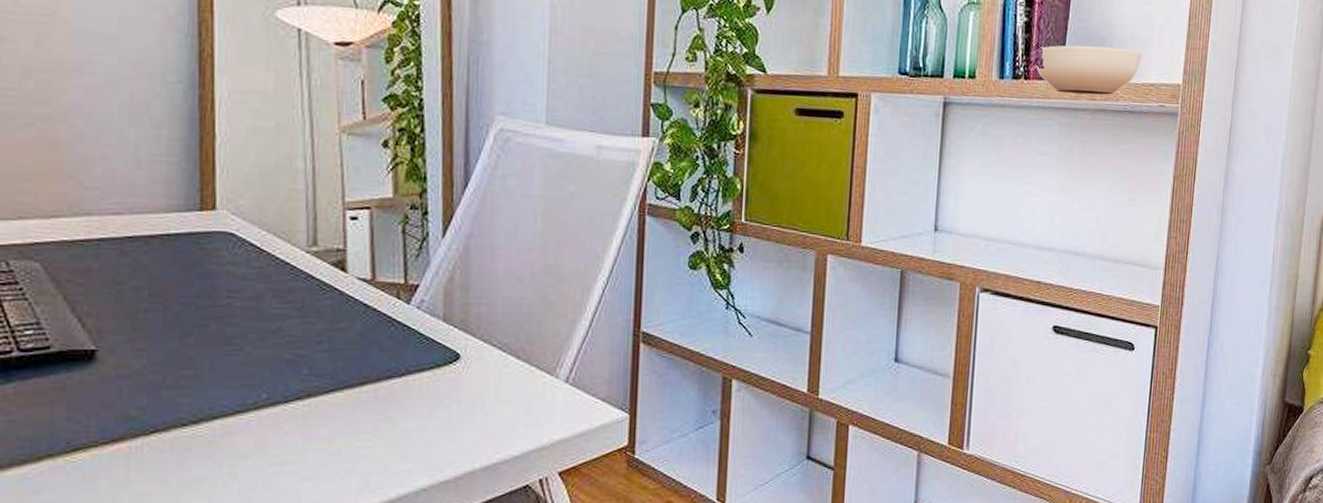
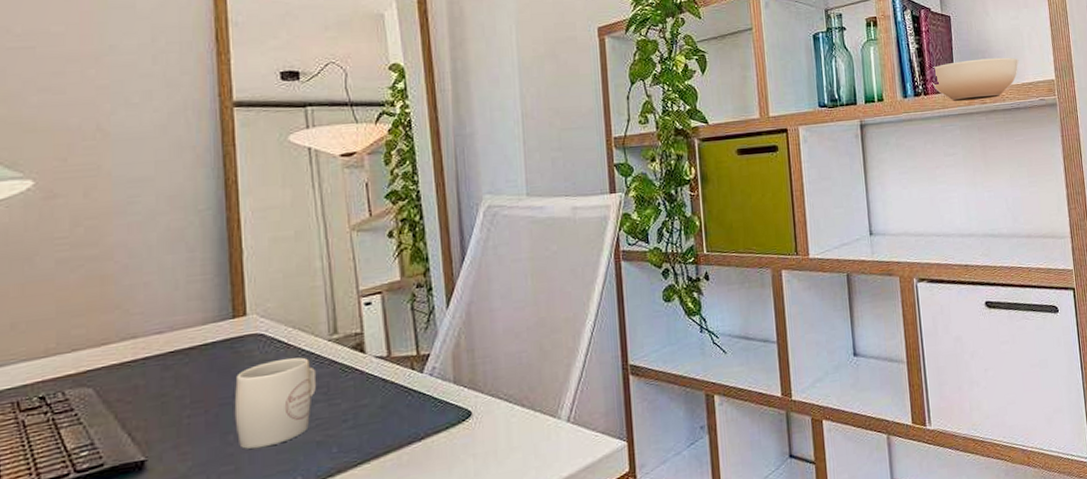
mug: none [196,265,291,357] -> present [234,357,317,450]

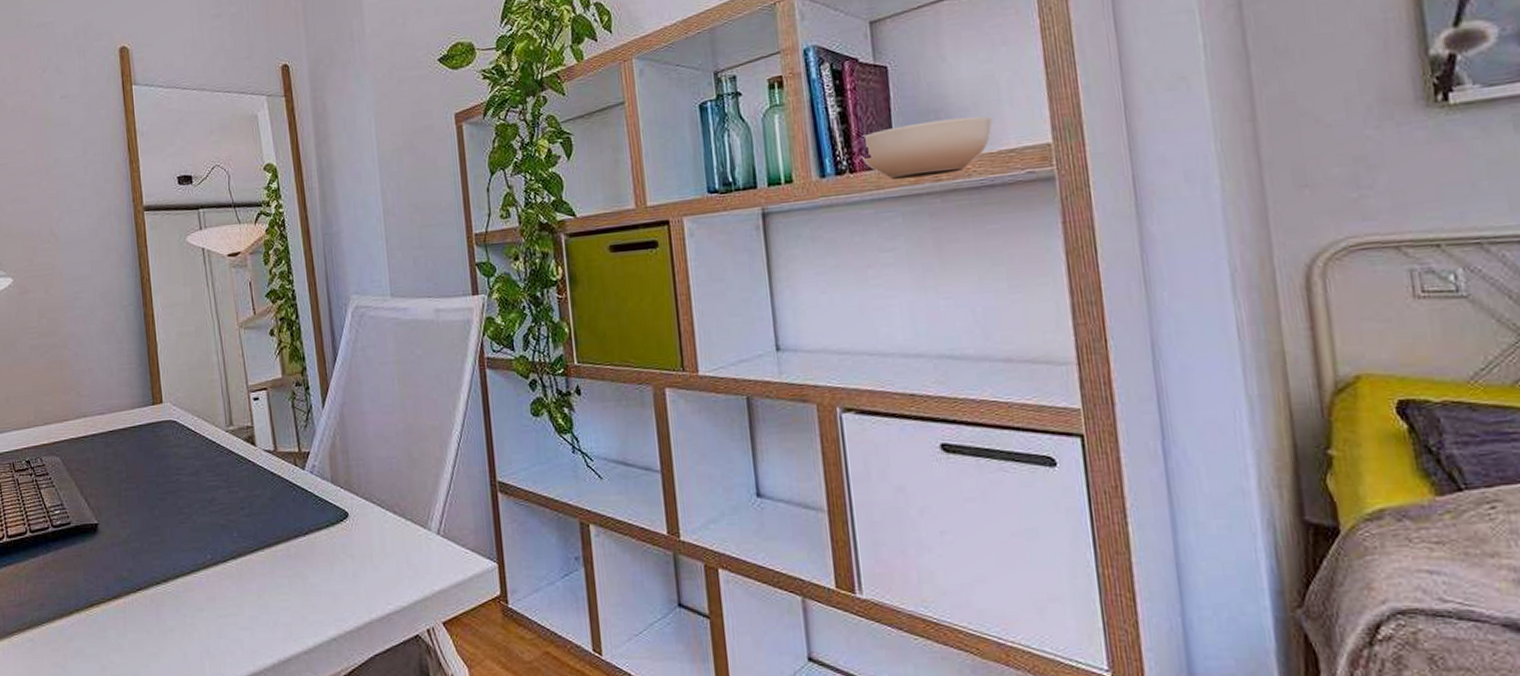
mug: present [234,357,317,450] -> none [157,445,218,525]

